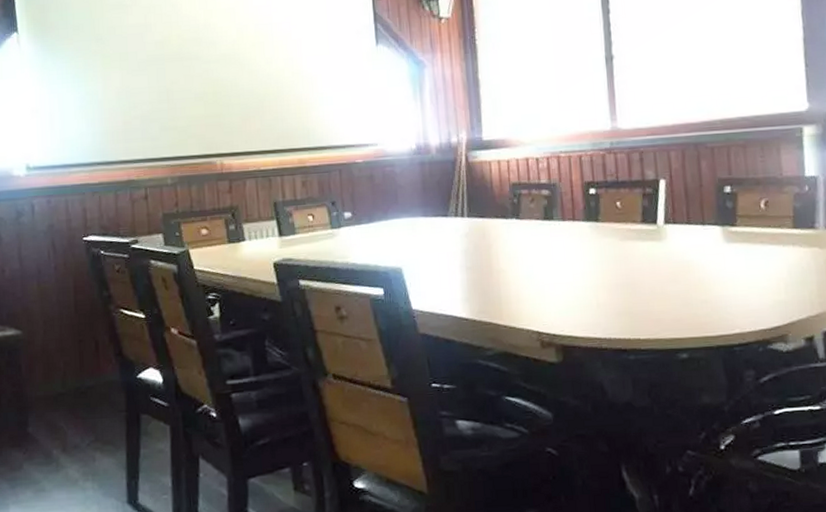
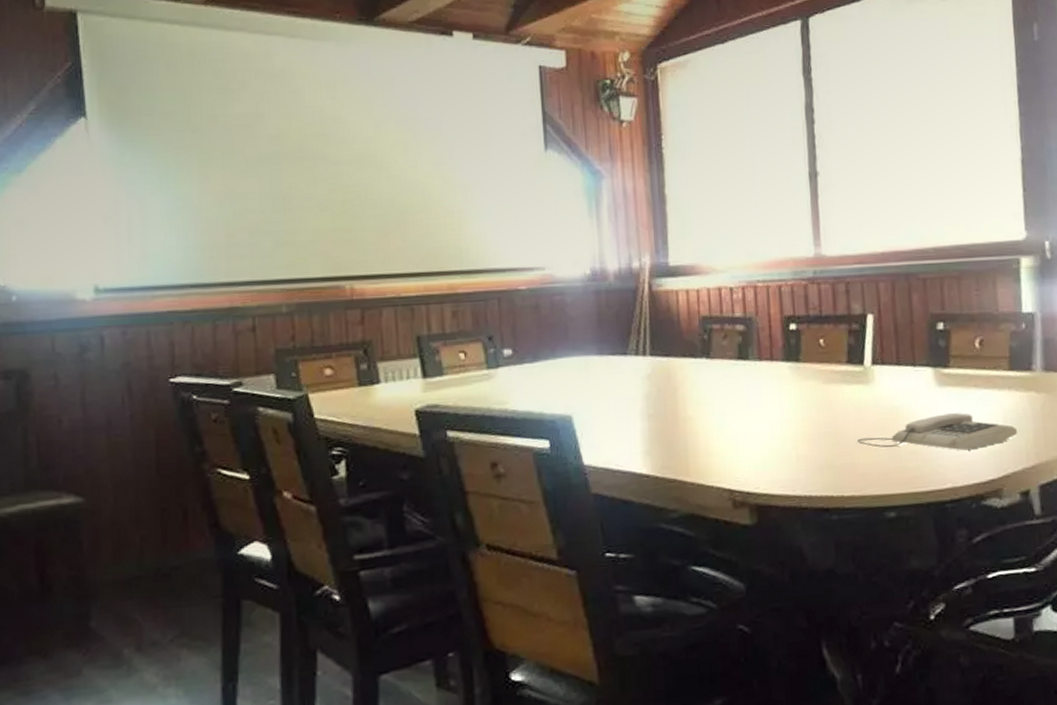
telephone: none [652,266,802,300] -> present [857,413,1018,451]

